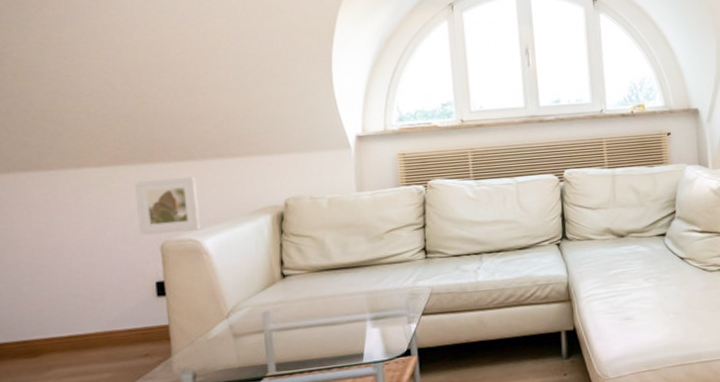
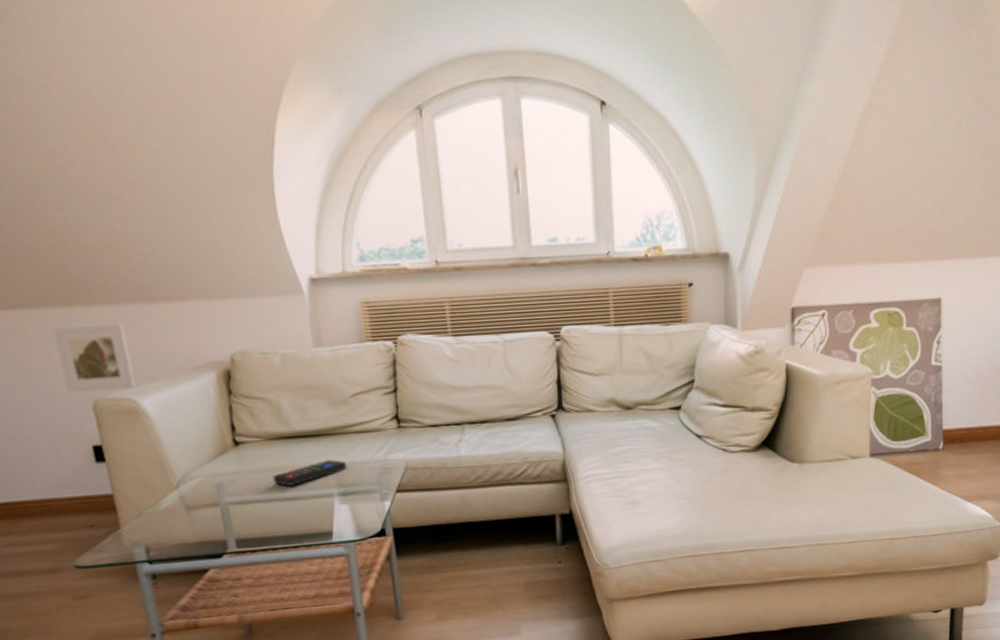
remote control: none [313,288,380,313] -> present [273,460,347,486]

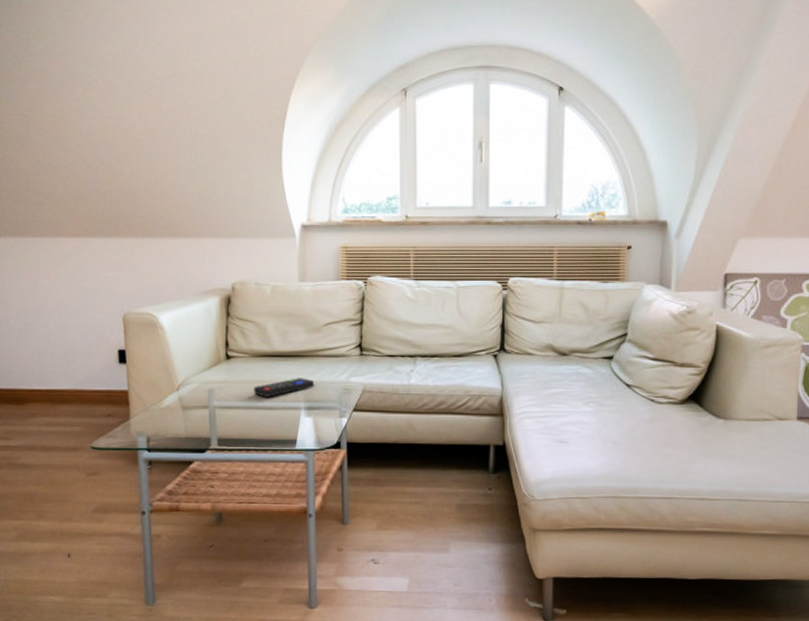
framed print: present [52,323,136,392] -> none [101,253,157,305]

